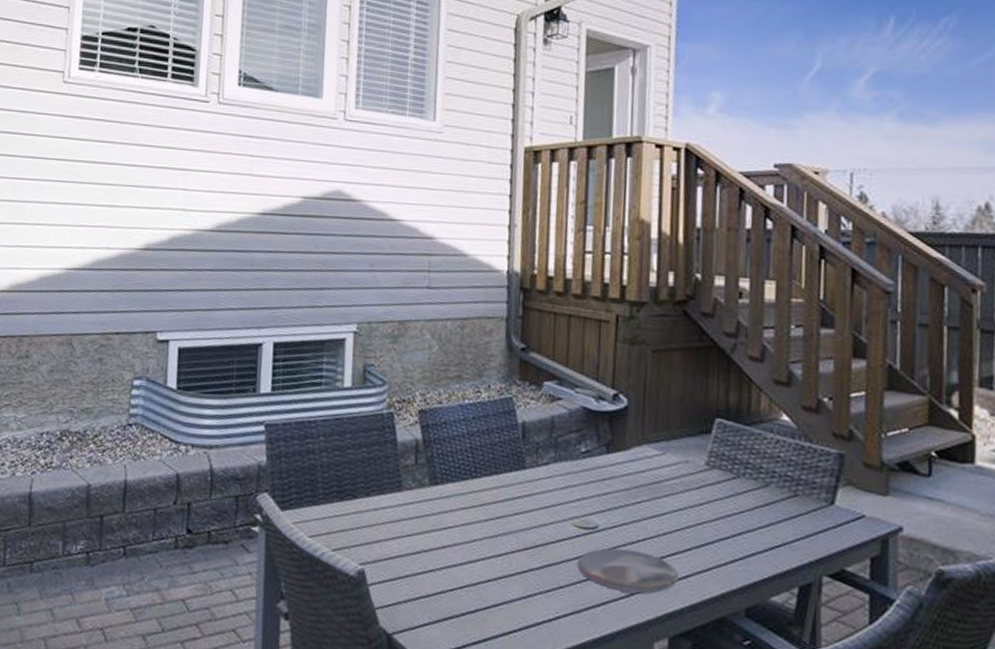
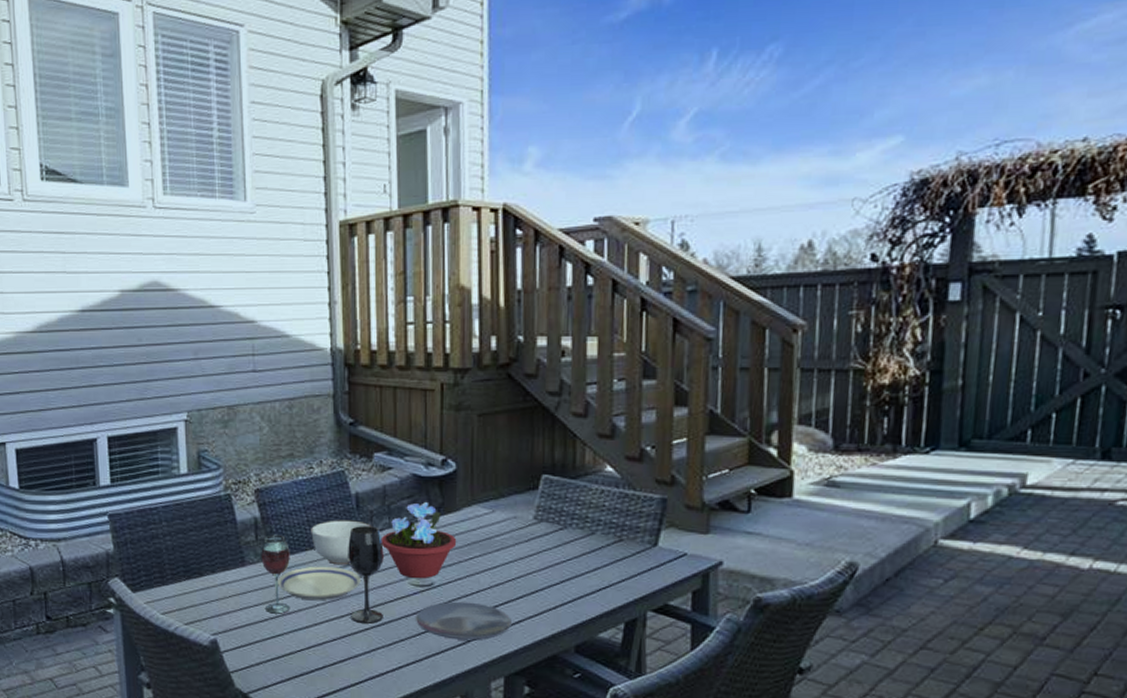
wineglass: none [419,459,450,547] -> present [261,534,290,614]
plate: none [434,497,522,536] -> present [278,566,361,600]
bowl: none [473,449,536,499] -> present [311,520,371,565]
wine glass: none [508,457,548,566] -> present [348,526,384,624]
potted flower: none [545,438,625,520] -> present [381,502,457,578]

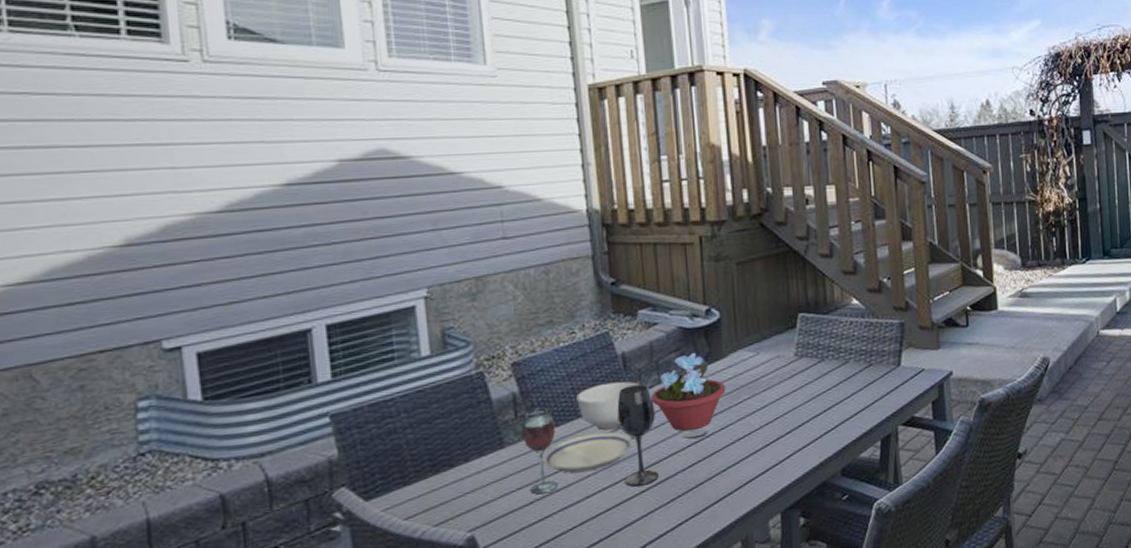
plate: present [416,601,511,641] -> none [692,444,783,486]

